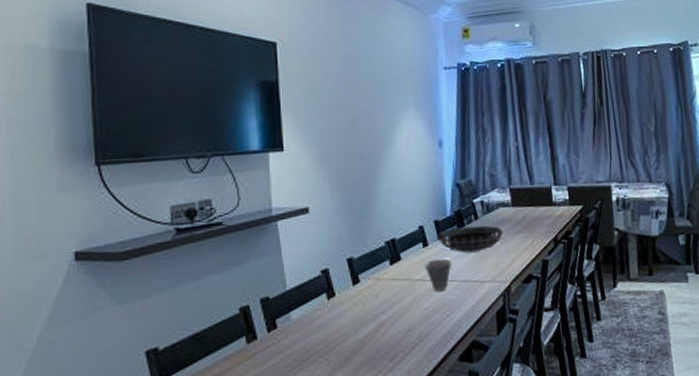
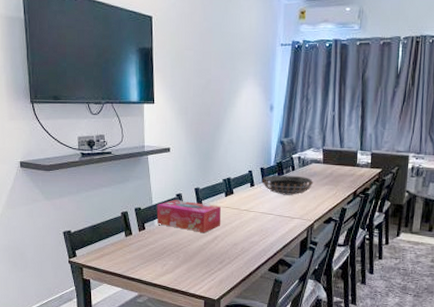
tissue box: none [293,277,388,321] -> present [156,200,222,233]
cup: present [424,258,452,291] -> none [250,197,271,220]

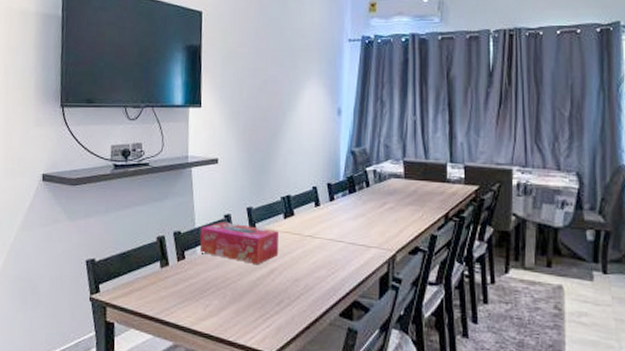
decorative bowl: present [262,175,313,195] -> none [329,192,393,218]

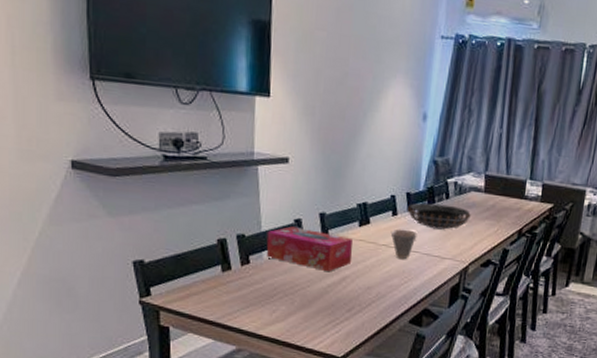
cup: none [314,219,341,249] -> present [390,229,417,259]
decorative bowl: none [329,192,393,218] -> present [407,202,471,230]

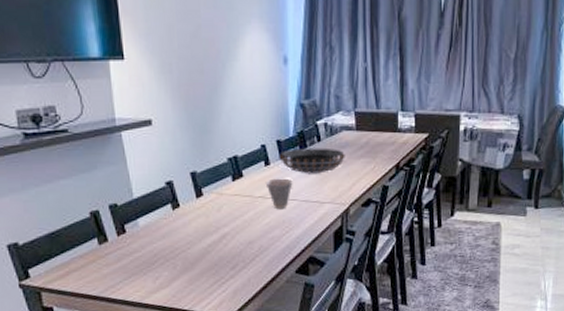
tissue box: present [266,226,353,271] -> none [139,189,230,231]

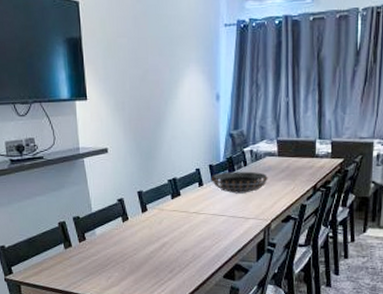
cup: present [265,178,293,209] -> none [199,197,222,223]

